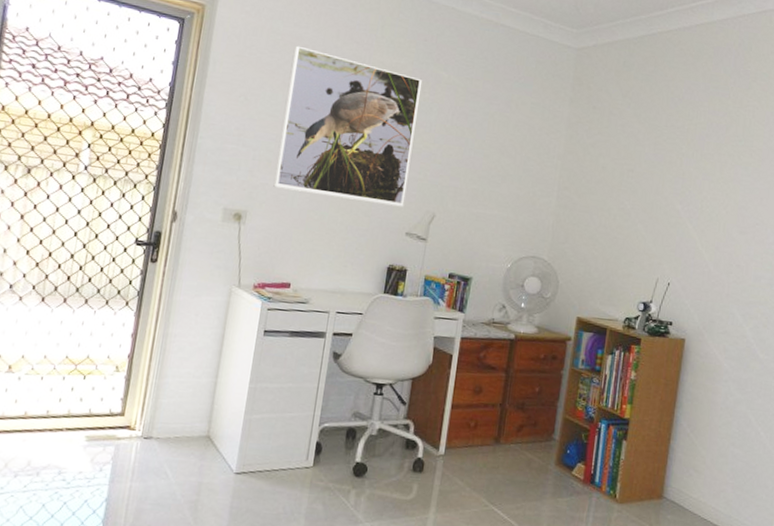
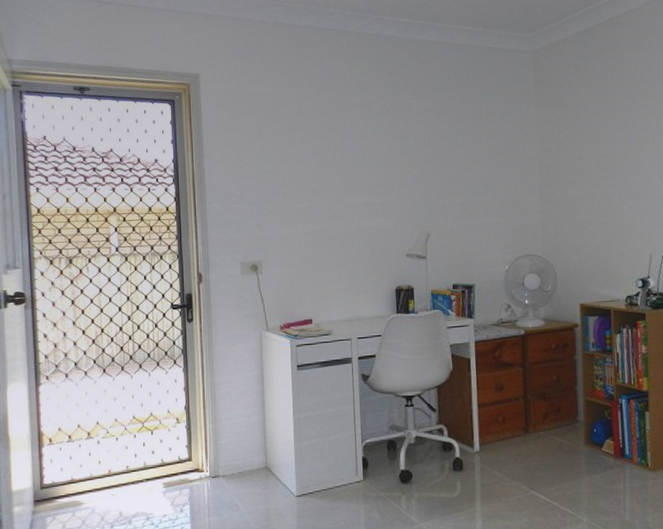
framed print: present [273,45,423,207] -> none [274,103,400,236]

